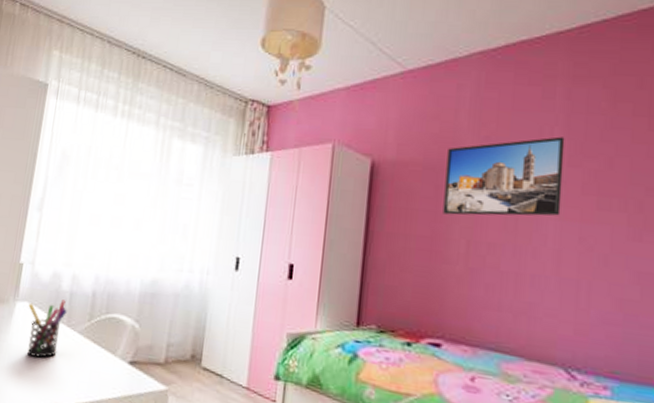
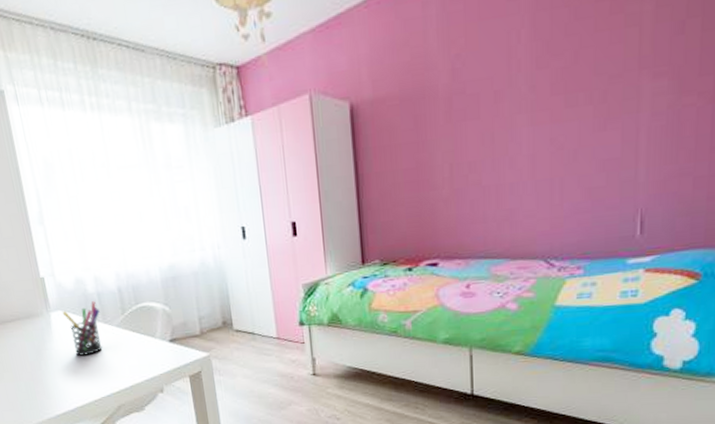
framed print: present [443,136,565,216] -> none [421,39,532,143]

